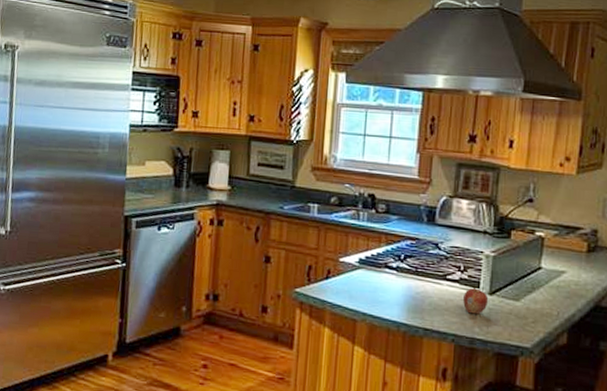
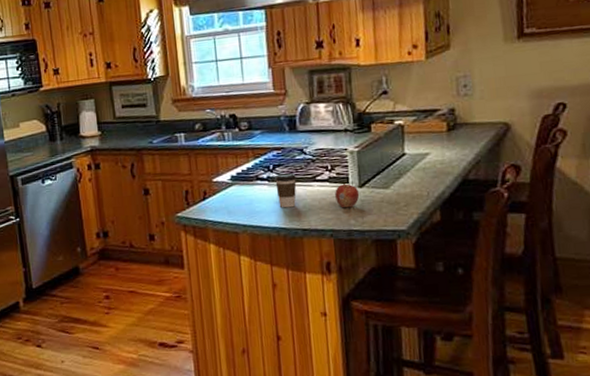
coffee cup: none [403,264,426,304] -> present [275,172,297,208]

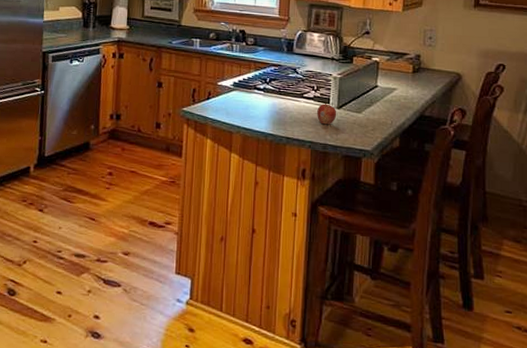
coffee cup: present [275,172,297,208] -> none [269,86,287,117]

